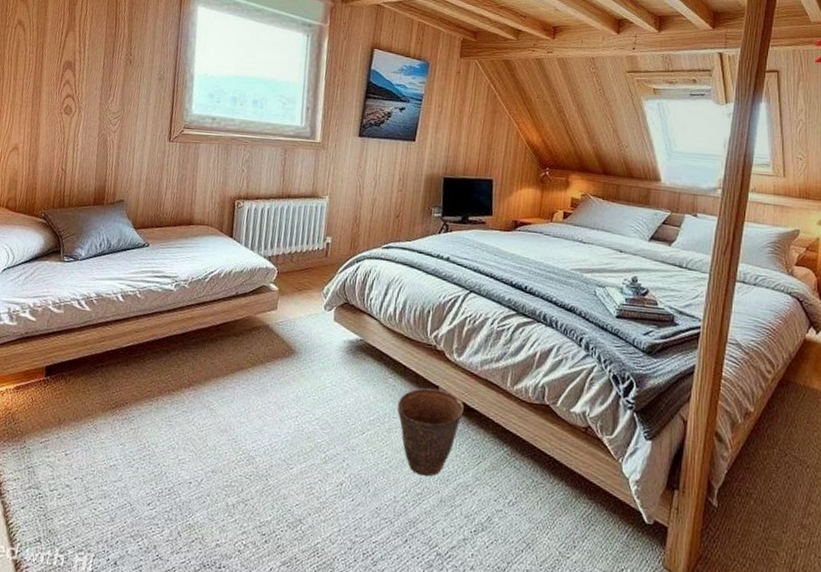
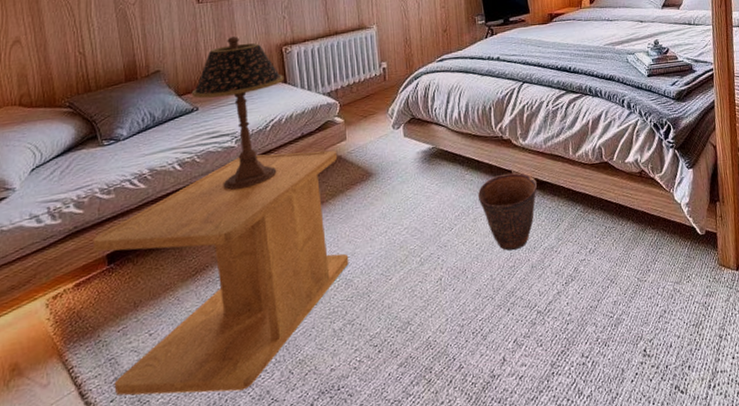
side table: none [27,302,265,538] -> present [92,150,349,396]
table lamp: none [146,180,232,335] -> present [191,36,284,190]

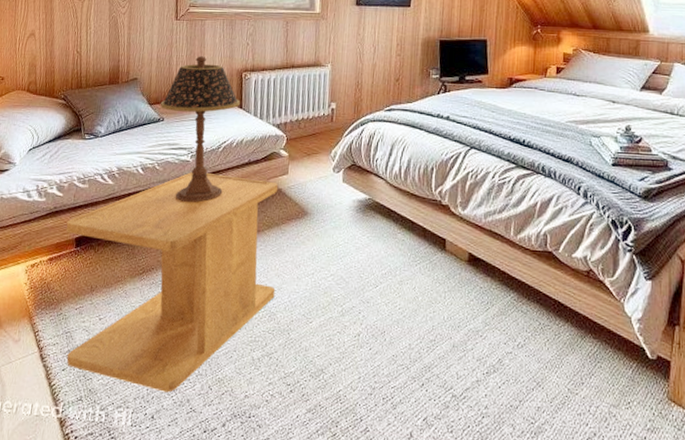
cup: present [477,173,537,251] -> none [407,241,470,324]

